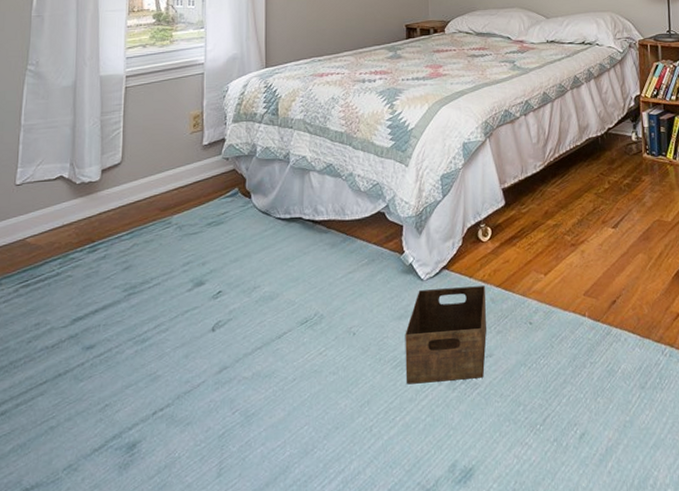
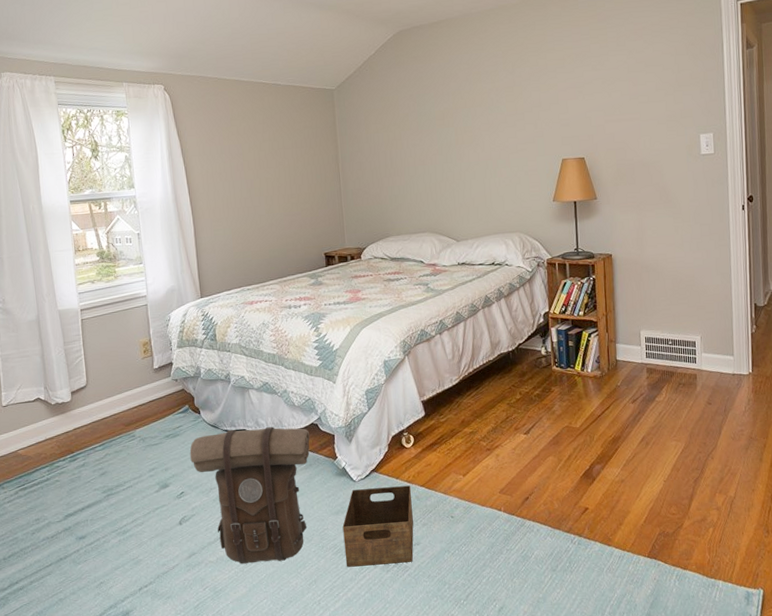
backpack: none [234,215,376,381] -> present [189,427,311,564]

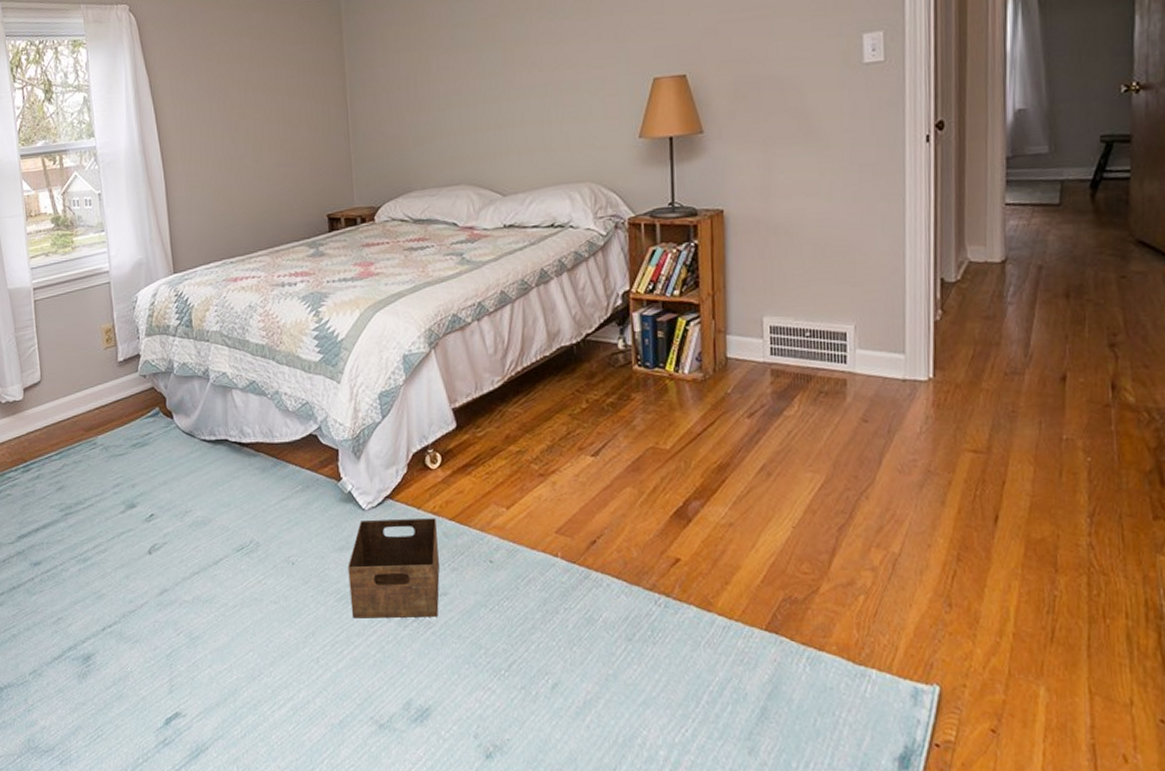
backpack: present [189,427,311,564] -> none [160,437,308,607]

